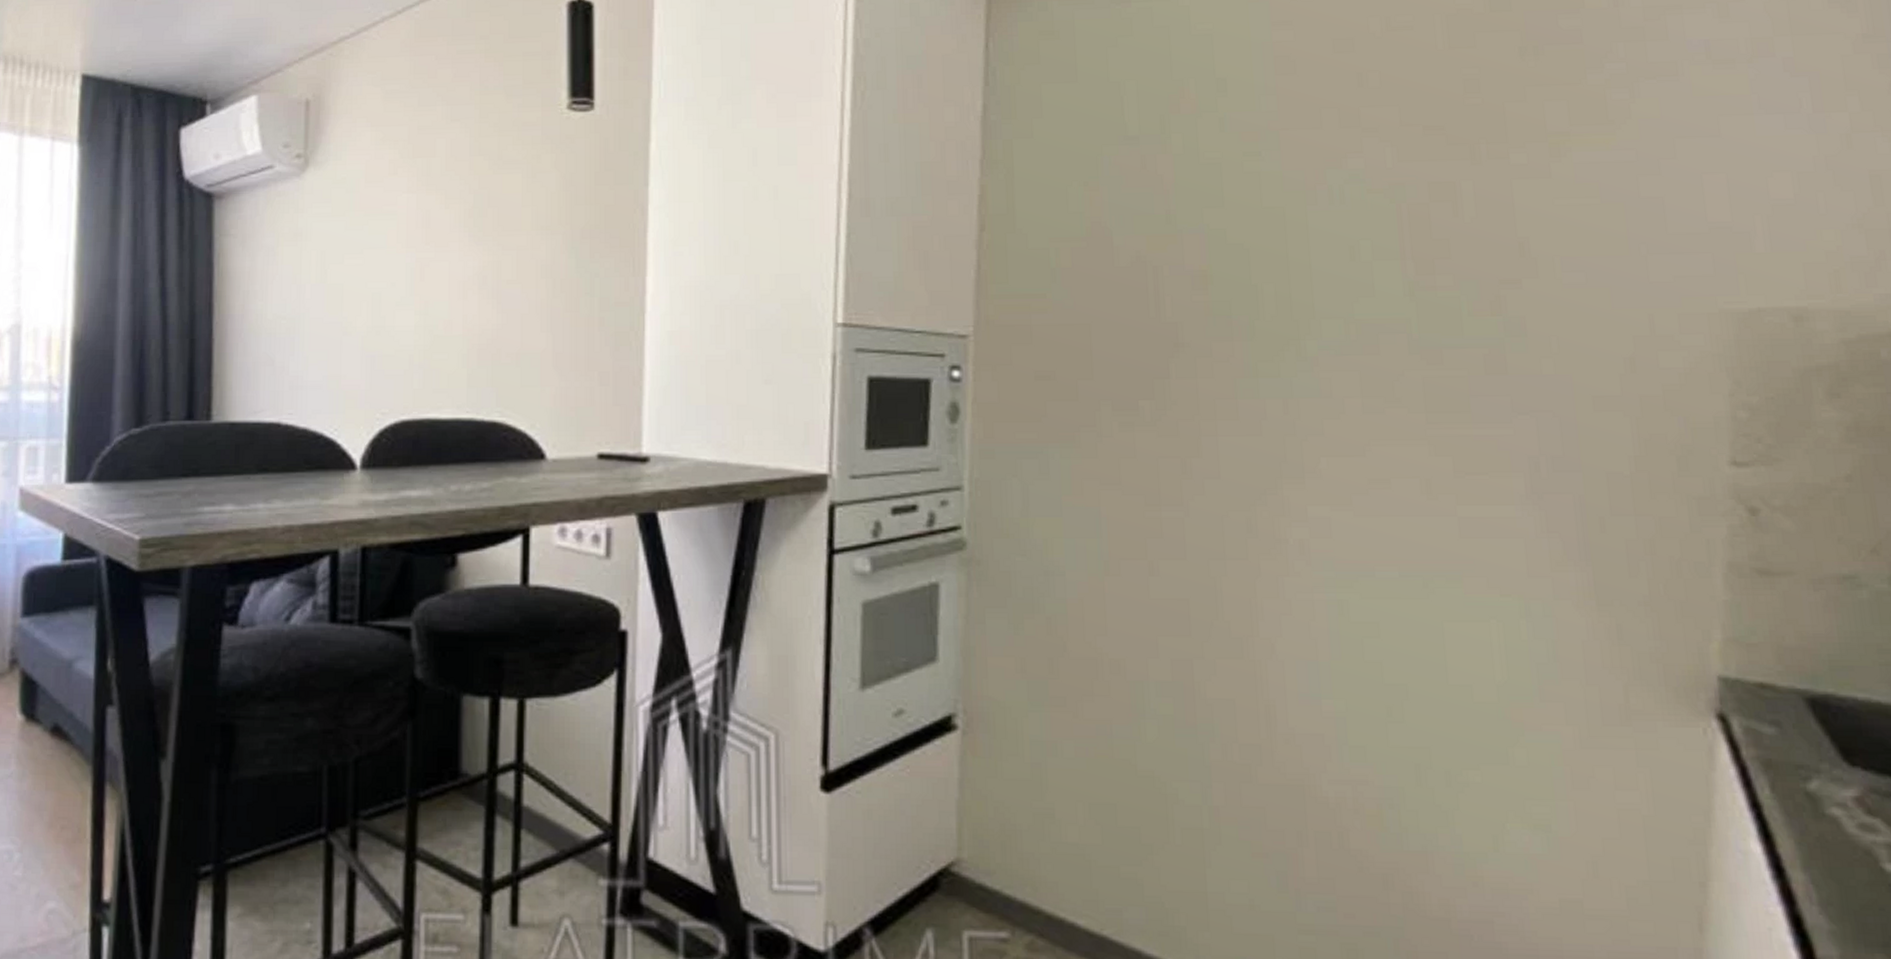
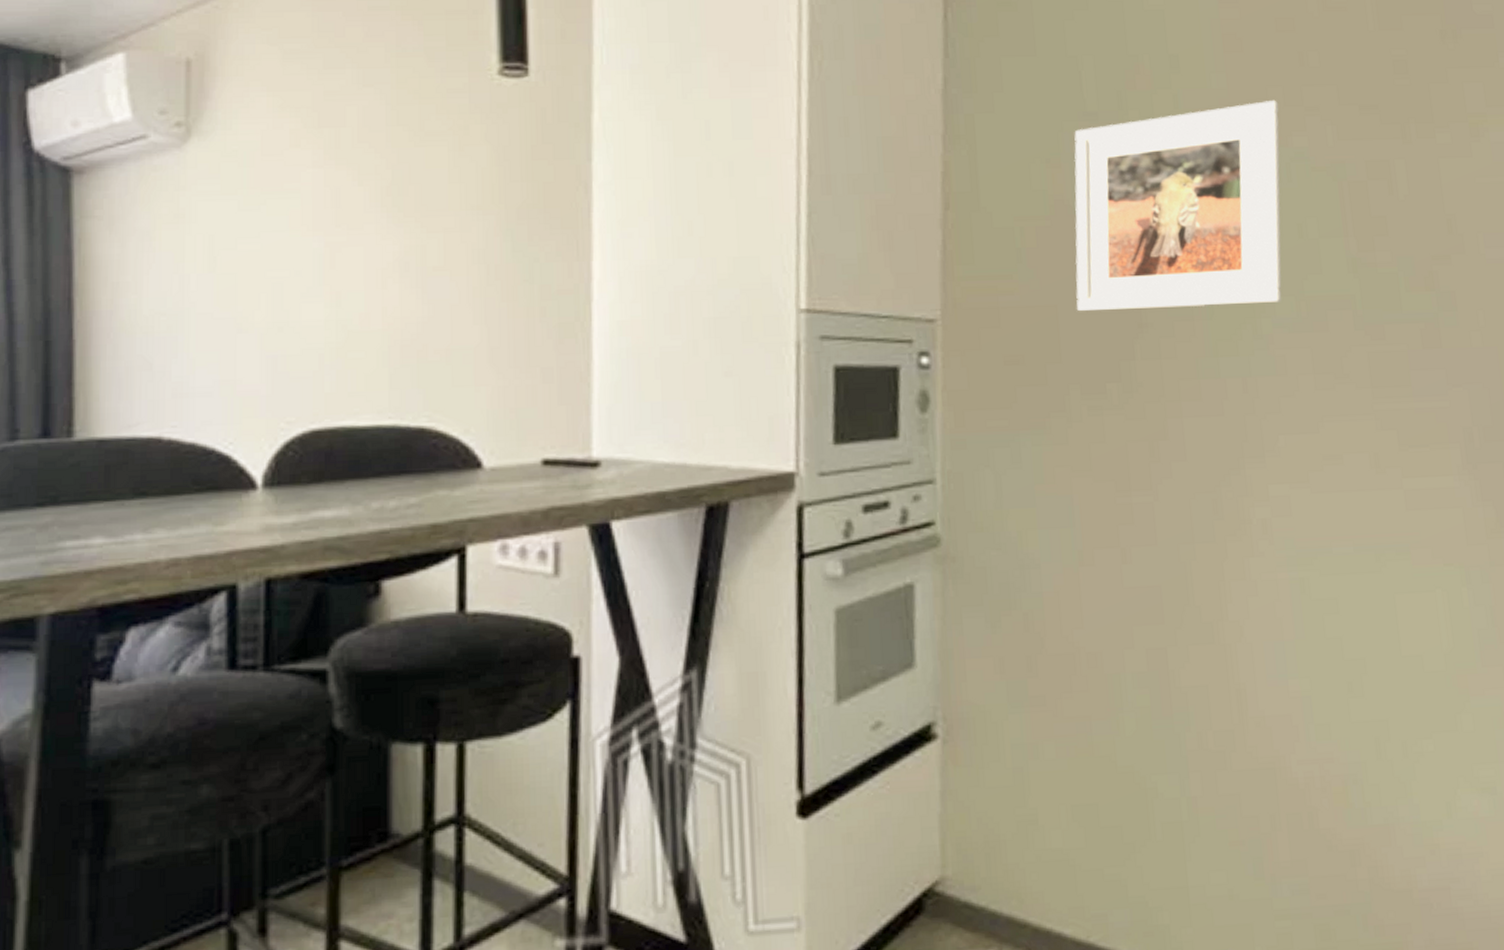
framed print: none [1110,121,1334,331] -> present [1074,99,1282,312]

